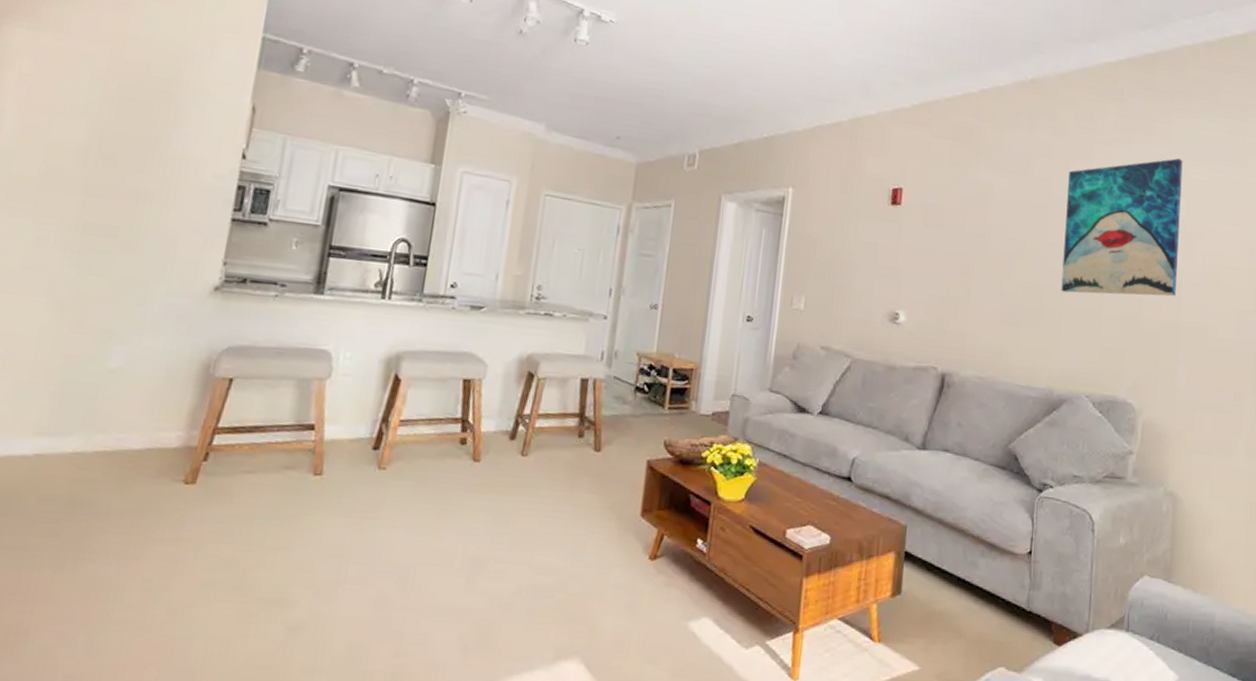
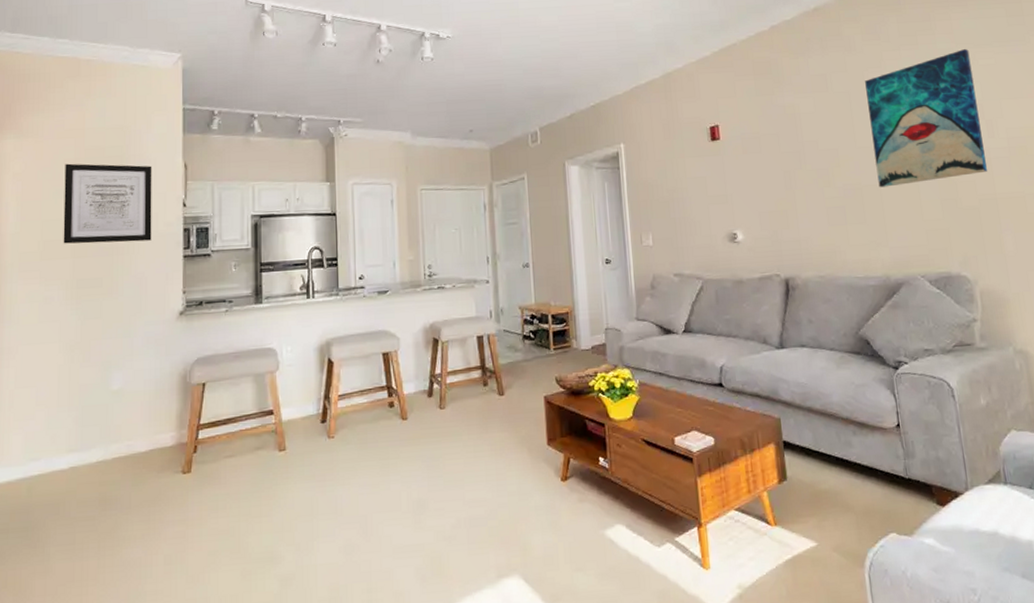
wall art: none [73,74,210,192] -> present [63,163,152,244]

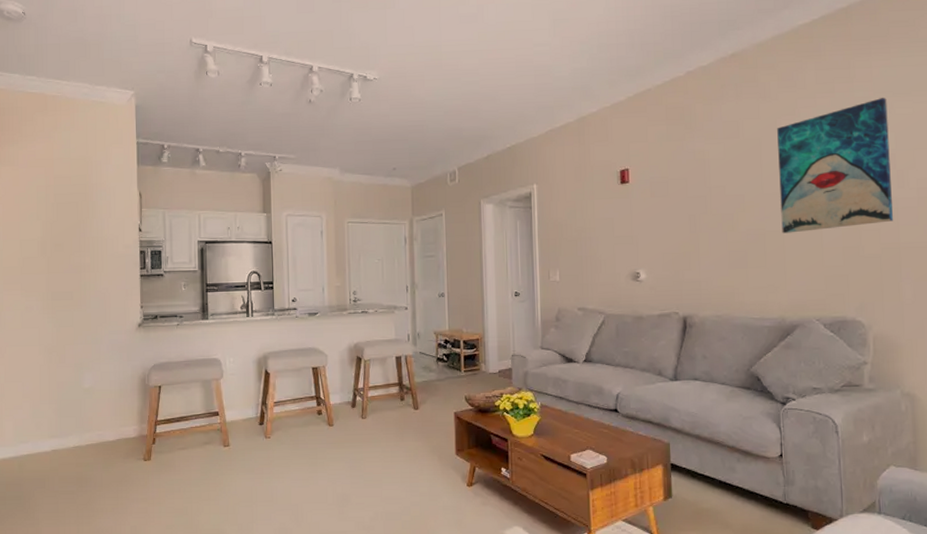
wall art: present [63,163,152,244] -> none [38,190,113,262]

